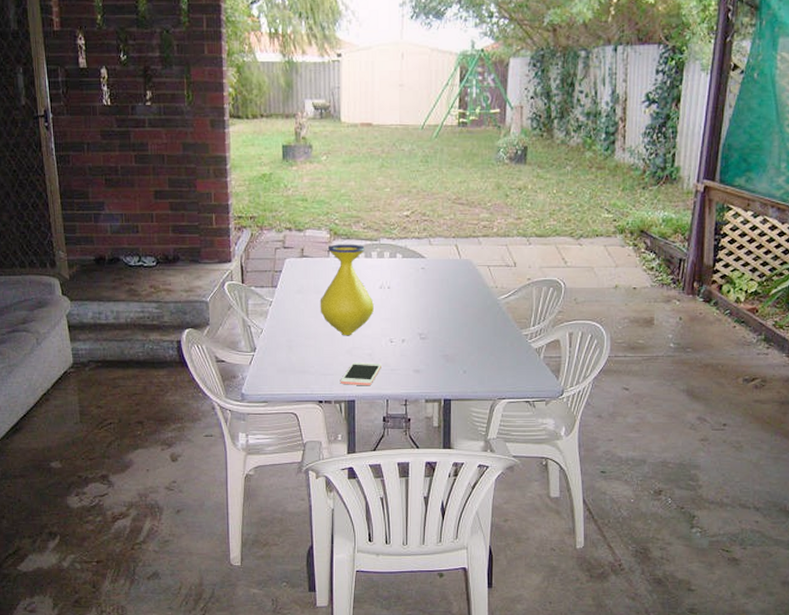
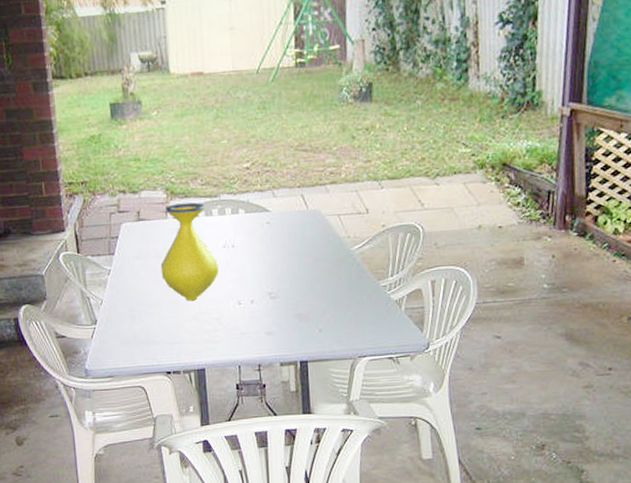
cell phone: present [340,362,381,386] -> none [187,327,231,353]

